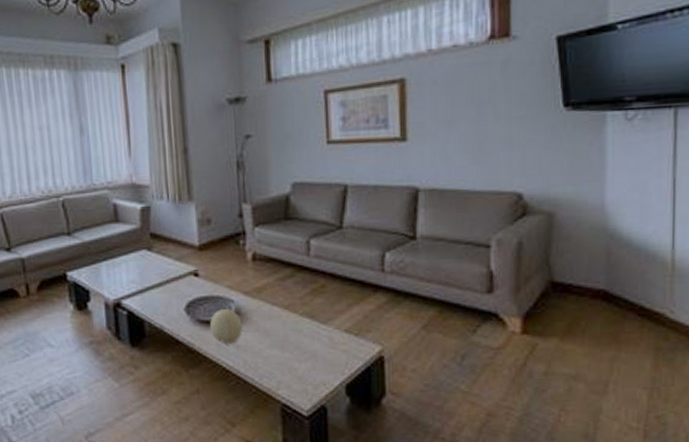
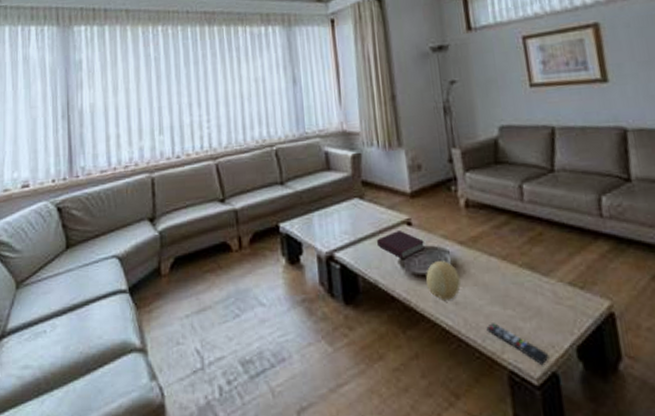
book: none [164,281,211,307] -> present [377,231,426,259]
remote control: none [264,364,320,400] -> present [486,323,550,366]

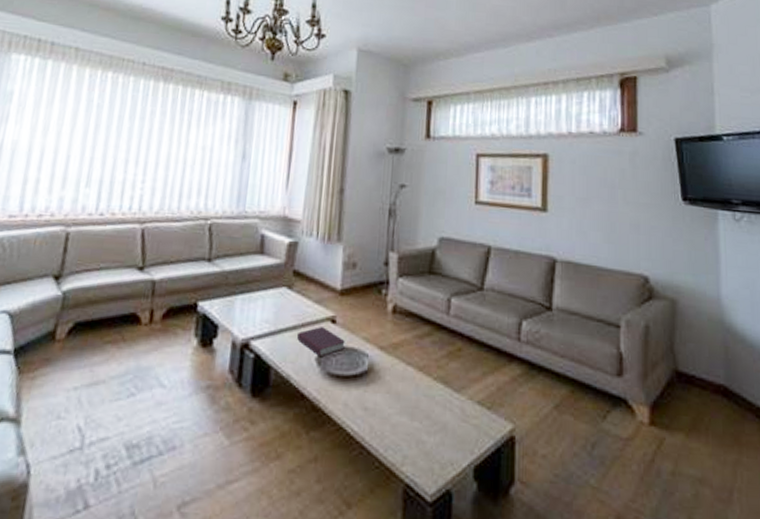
decorative ball: present [426,261,461,300] -> none [339,363,374,405]
remote control: present [486,323,550,366] -> none [390,433,447,482]

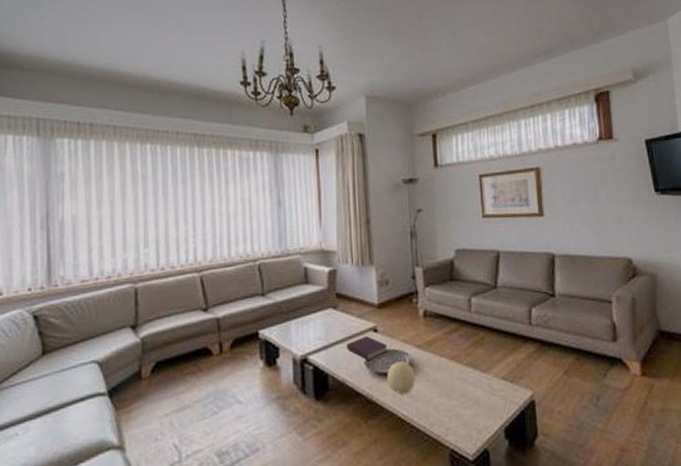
decorative ball: none [339,363,374,405] -> present [387,361,416,394]

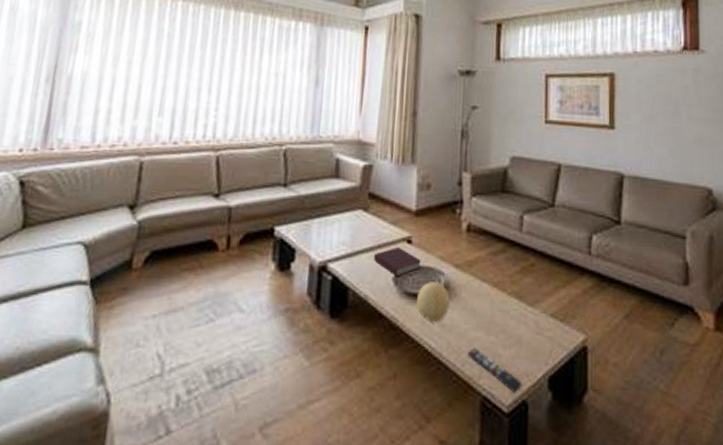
remote control: none [434,411,483,444] -> present [467,348,522,393]

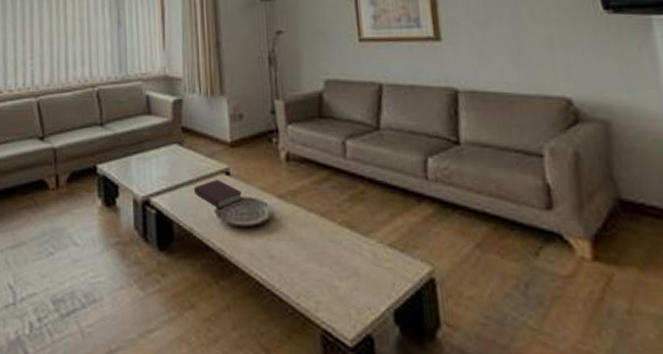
decorative ball: present [417,282,450,322] -> none [242,213,277,253]
remote control: present [467,348,522,393] -> none [301,280,365,327]

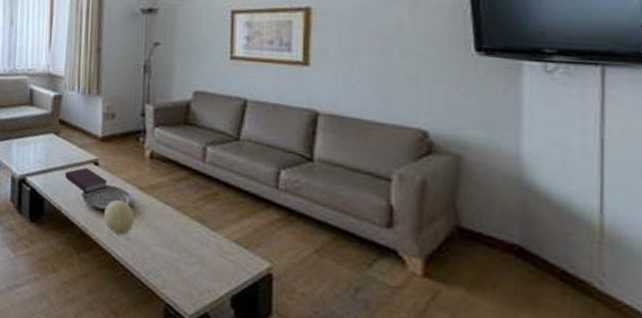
decorative ball: none [242,213,277,253] -> present [104,200,135,235]

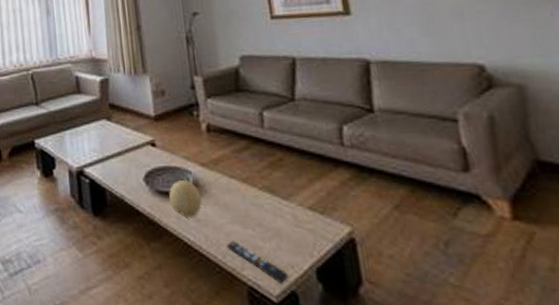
book: present [65,168,108,193] -> none [123,151,169,177]
remote control: none [151,261,204,306] -> present [226,241,289,284]

